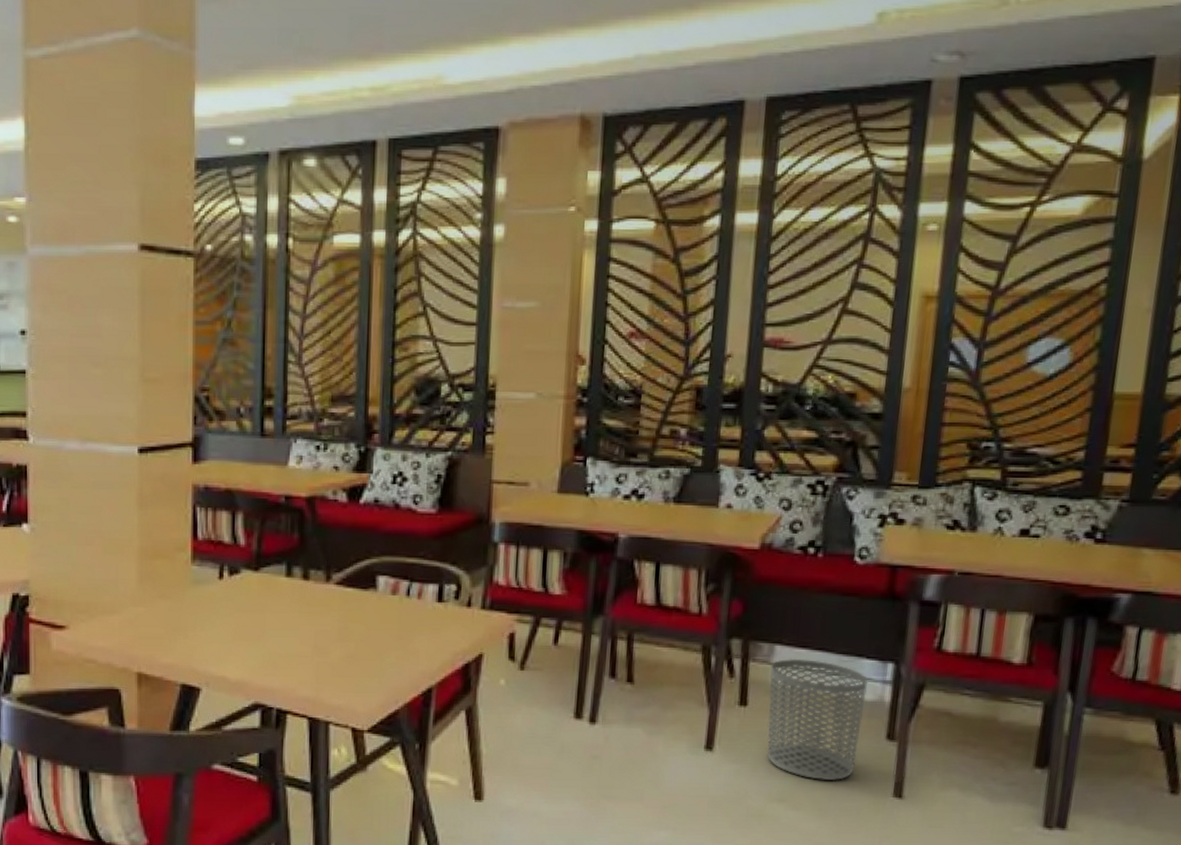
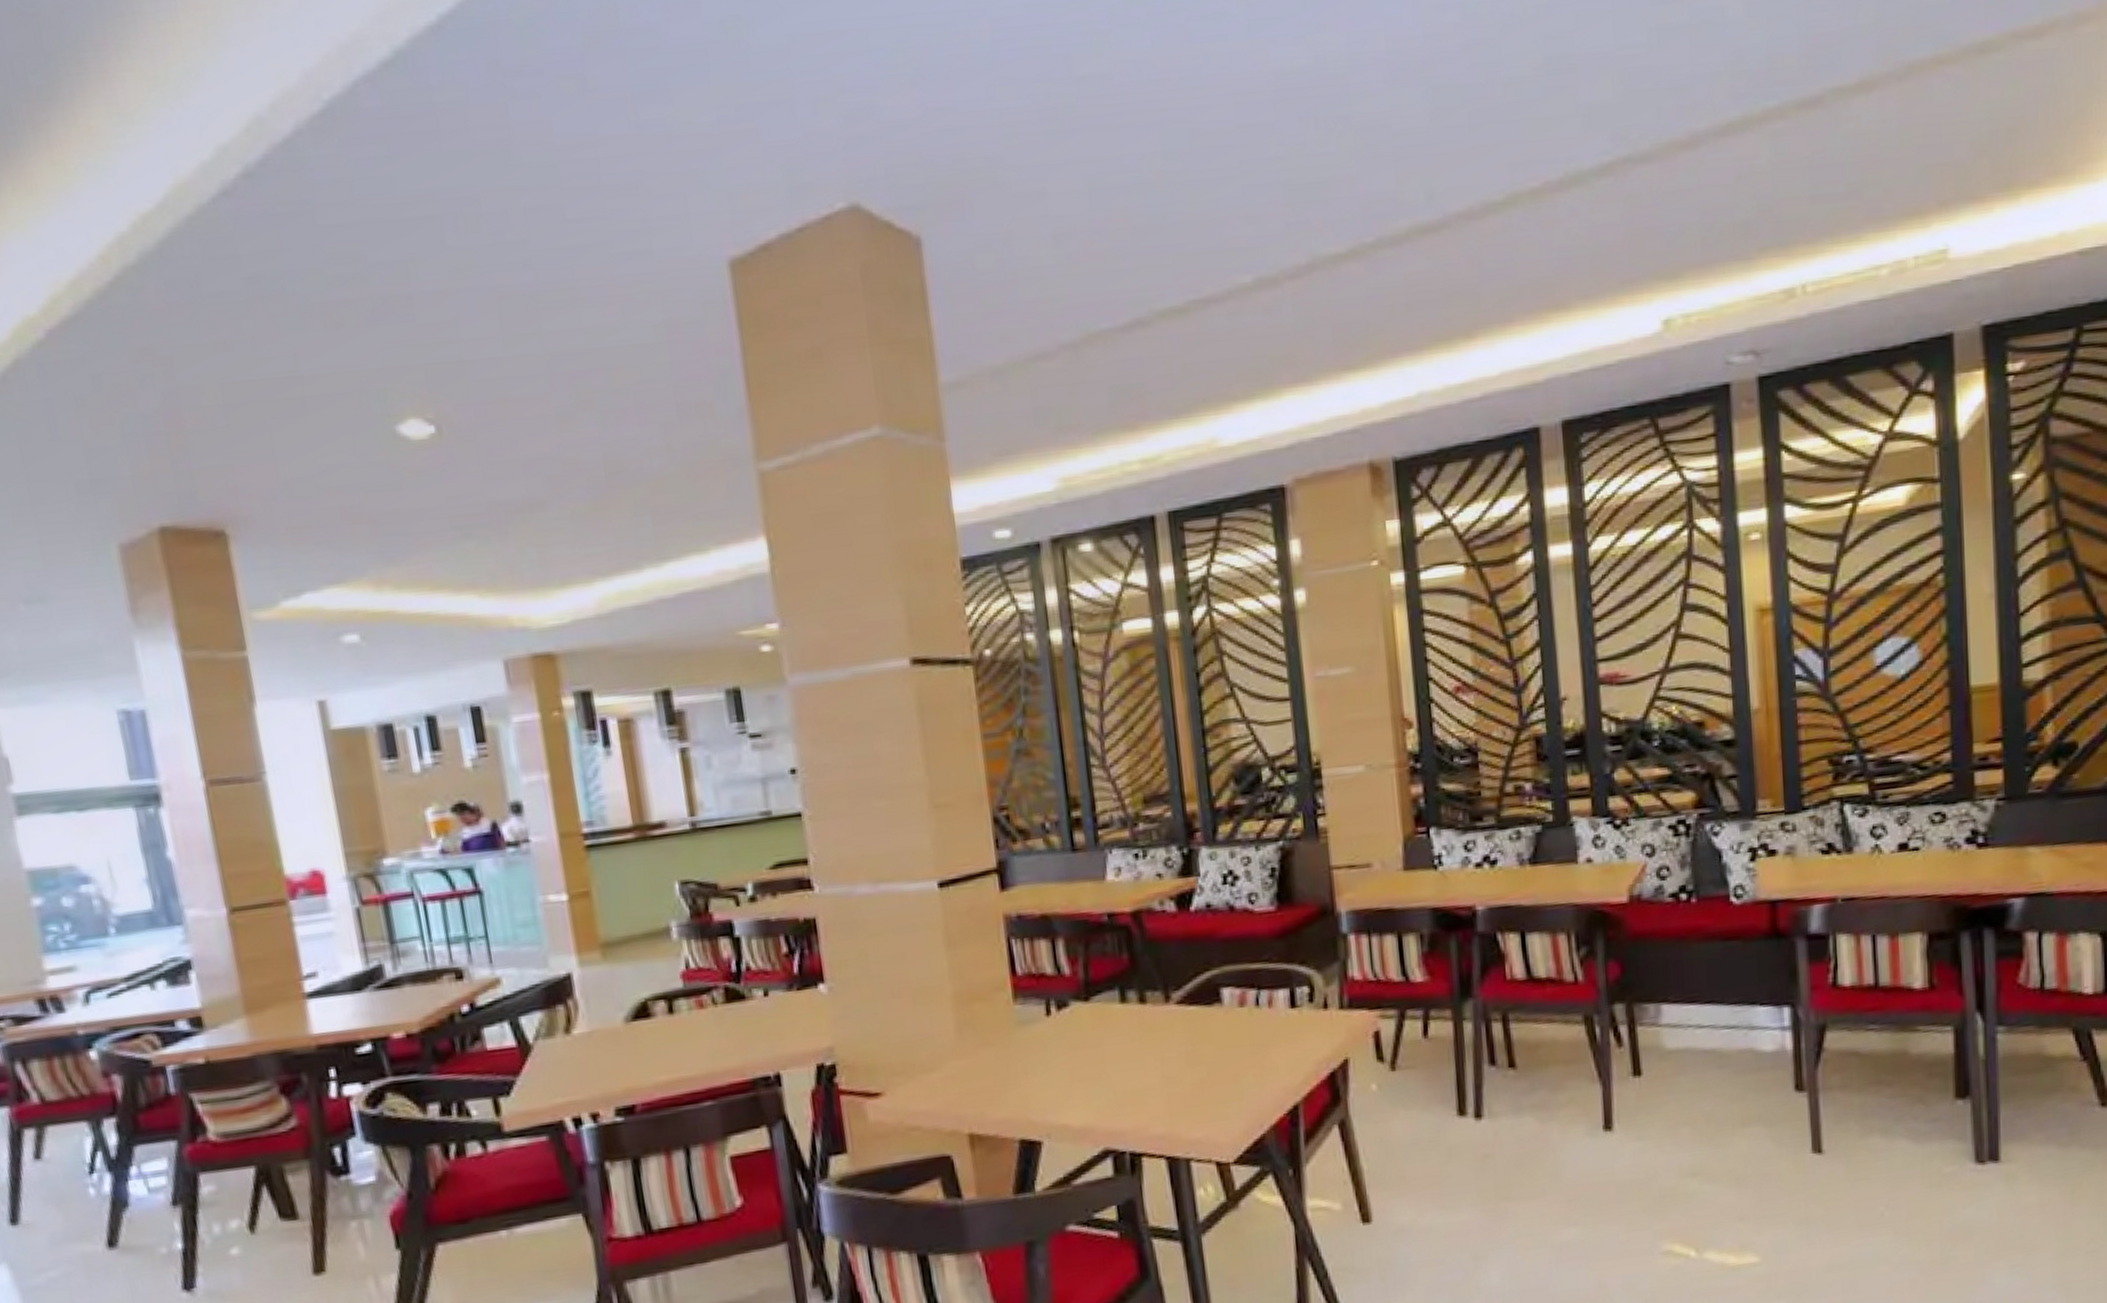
waste bin: present [766,658,868,781] -> none [1659,1015,1767,1147]

